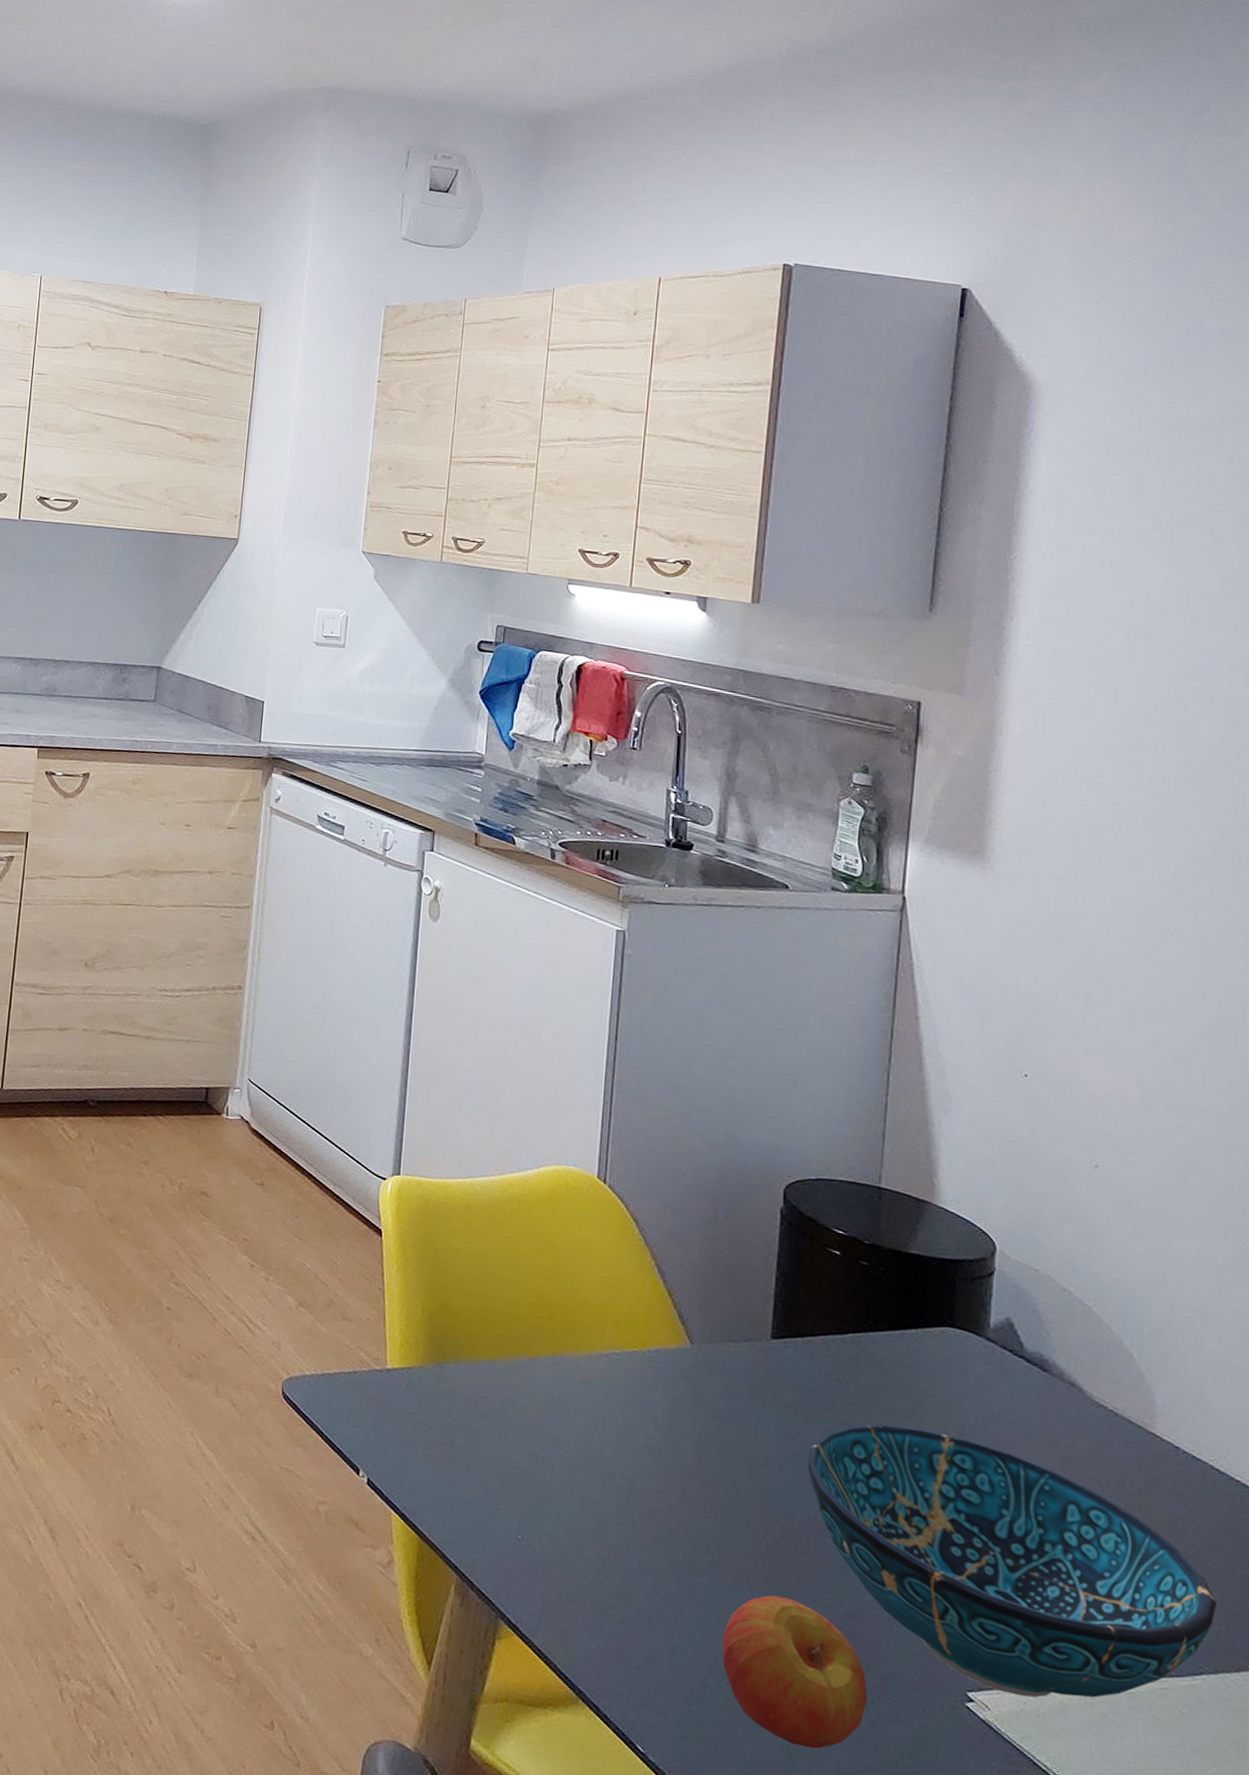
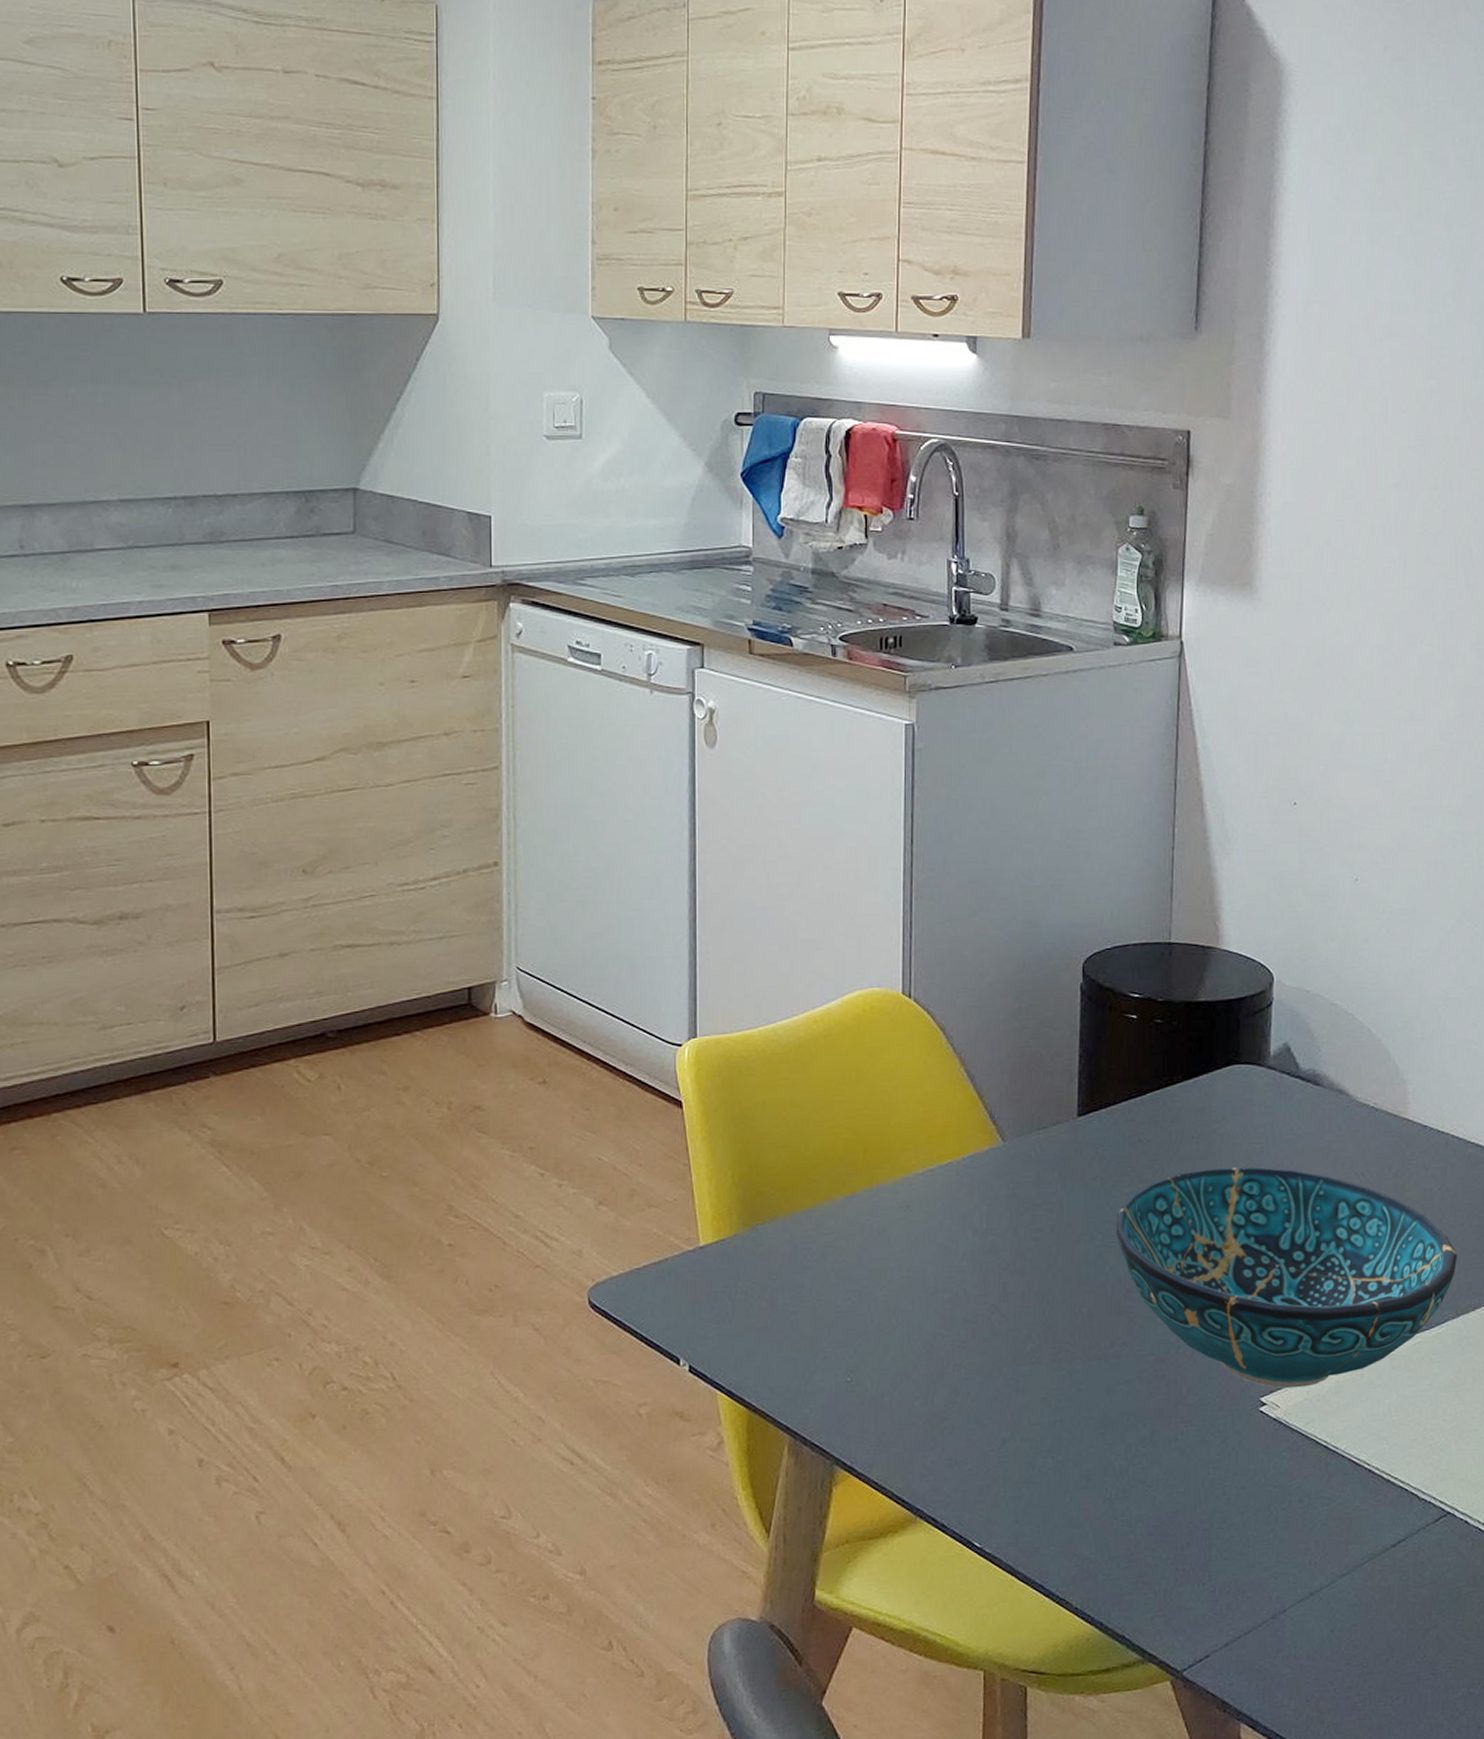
apple: present [721,1595,868,1749] -> none [1046,1361,1177,1495]

